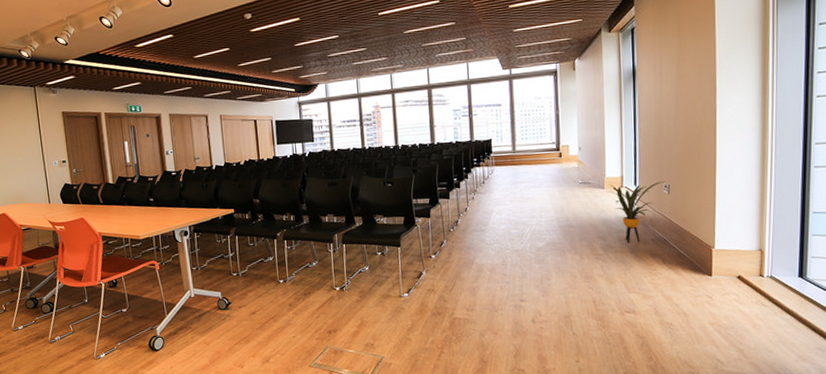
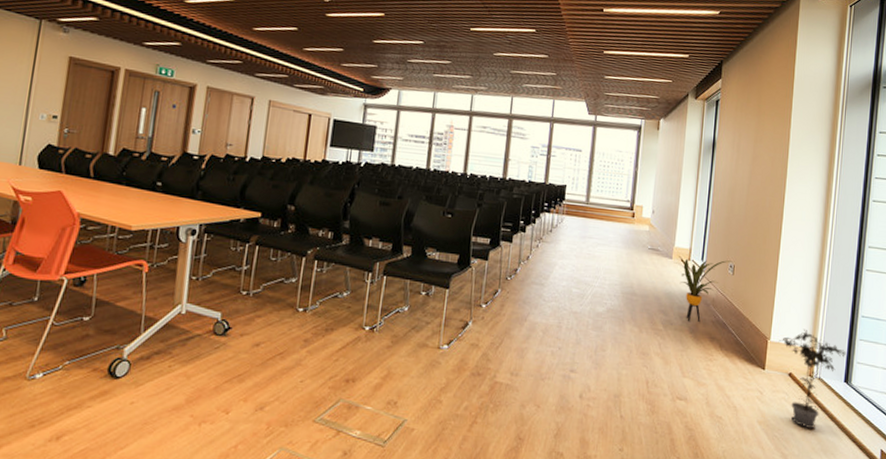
potted plant: none [723,233,798,324] -> present [778,329,846,428]

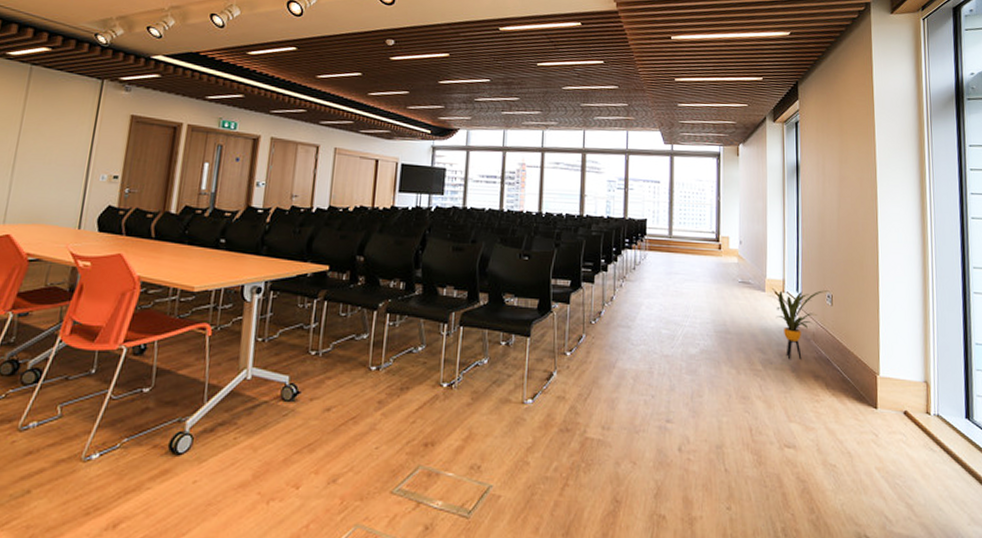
potted plant: present [778,329,846,428] -> none [888,361,964,473]

